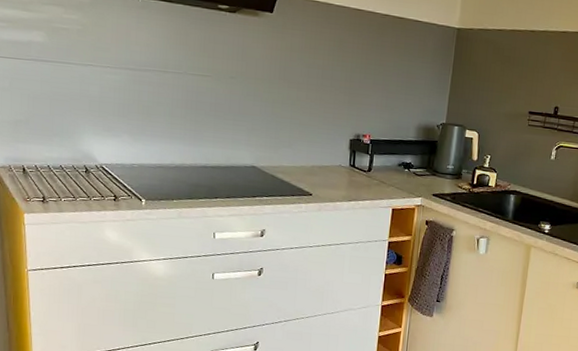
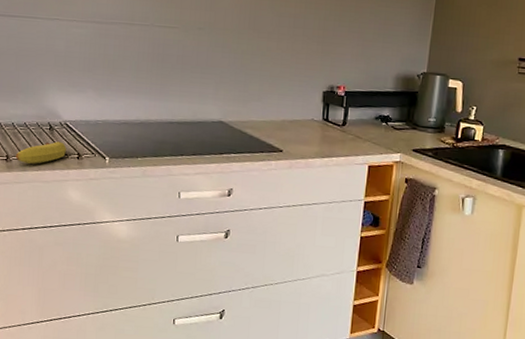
fruit: none [52,184,103,205] -> present [15,141,66,164]

